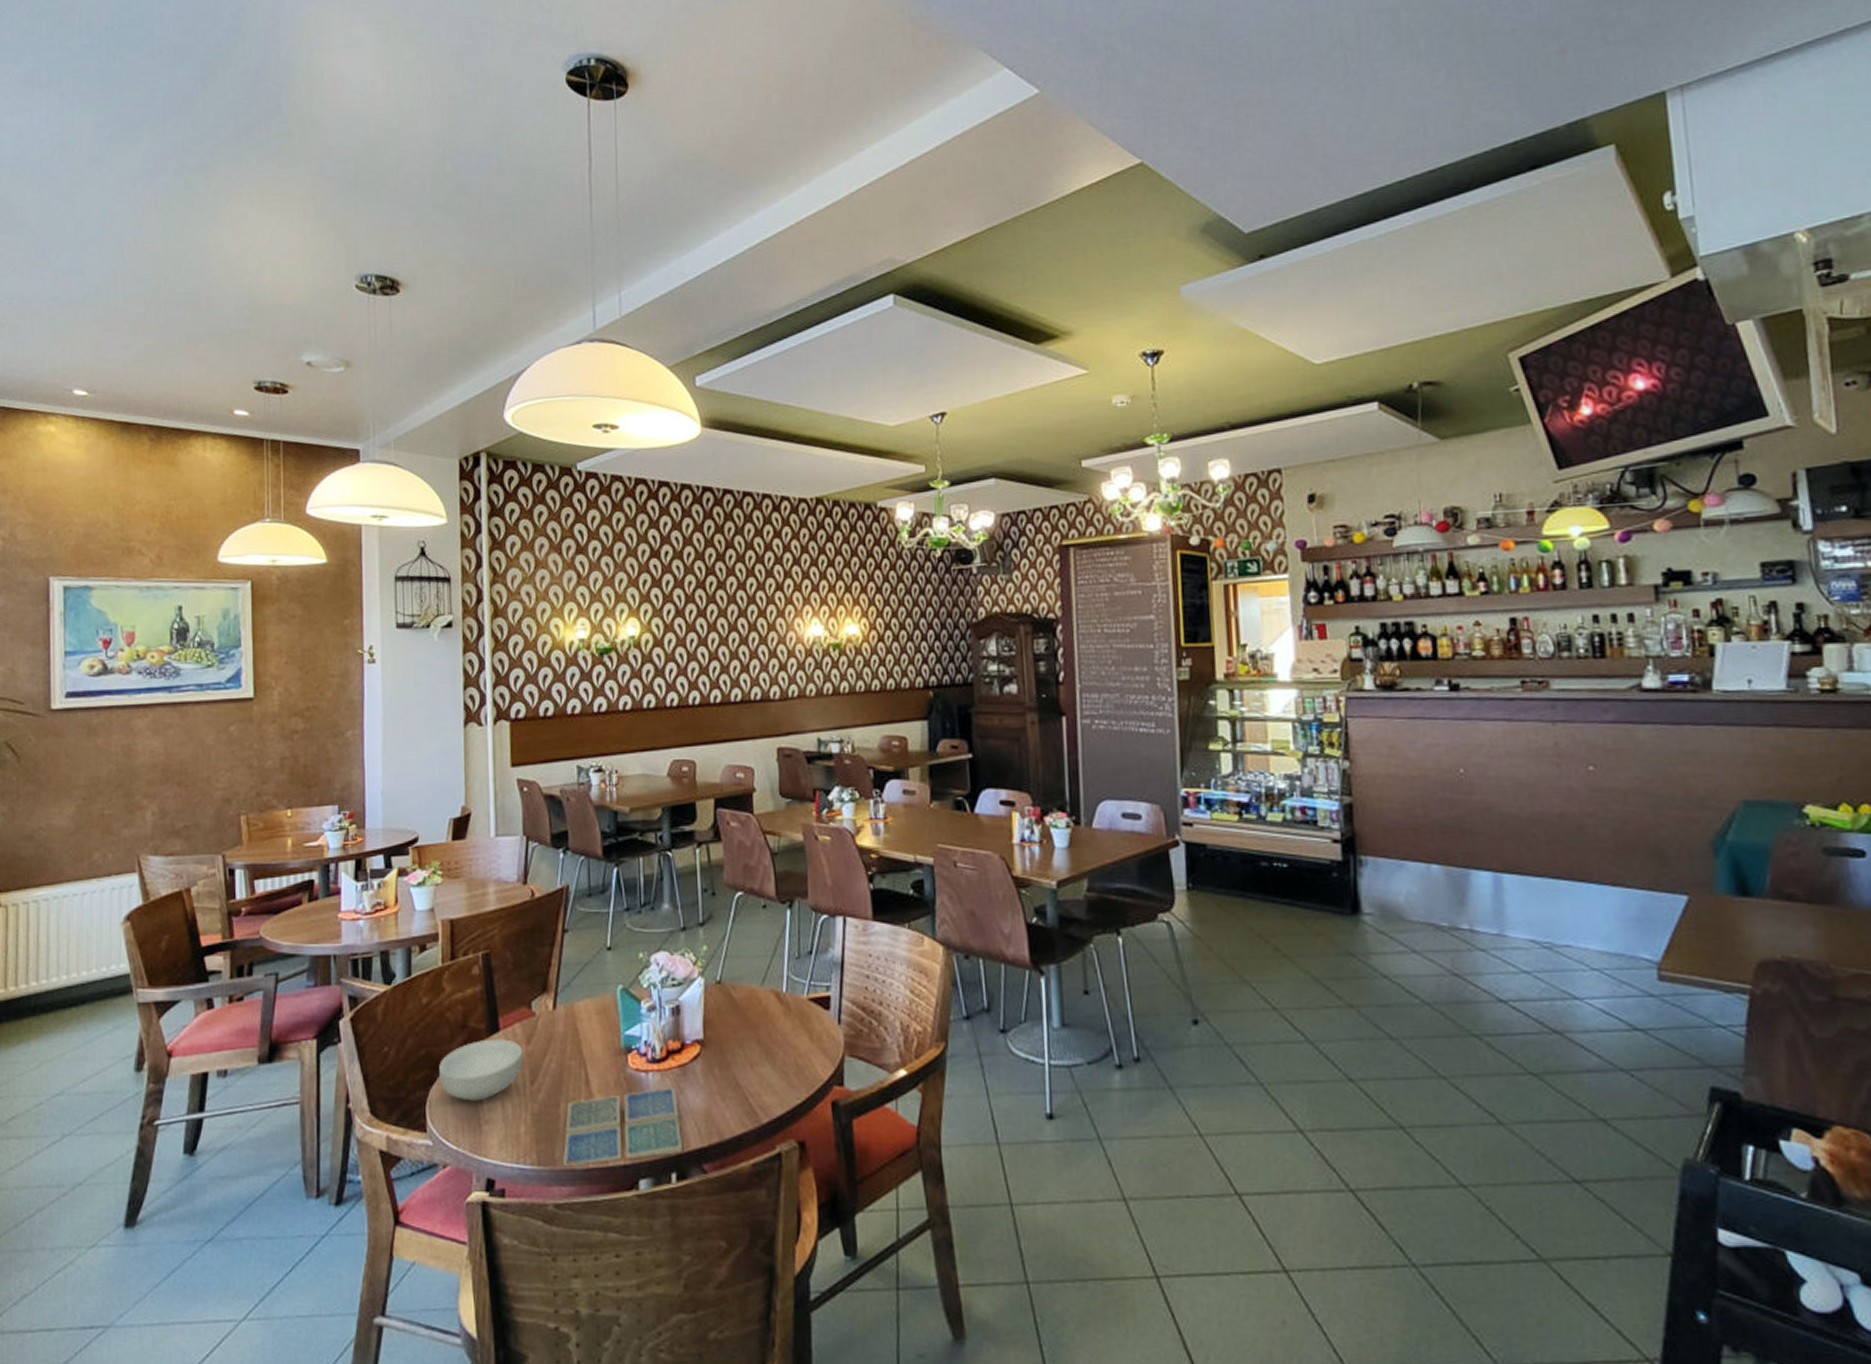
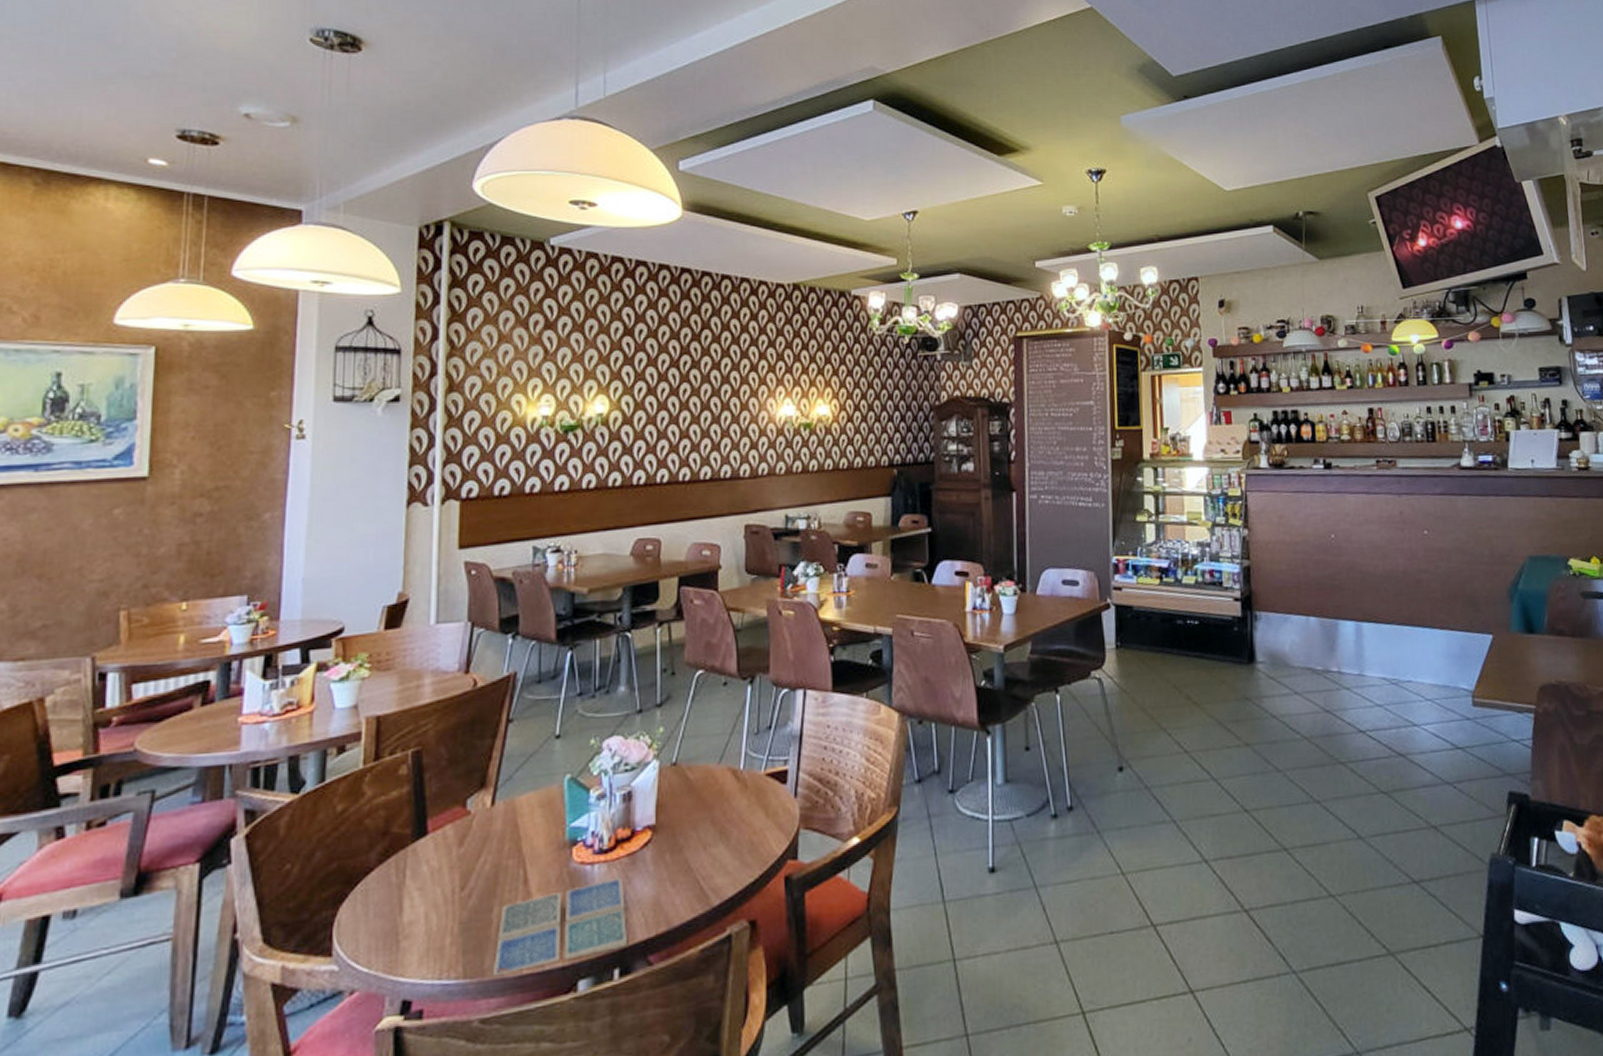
cereal bowl: present [439,1039,523,1101] -> none [352,843,454,916]

